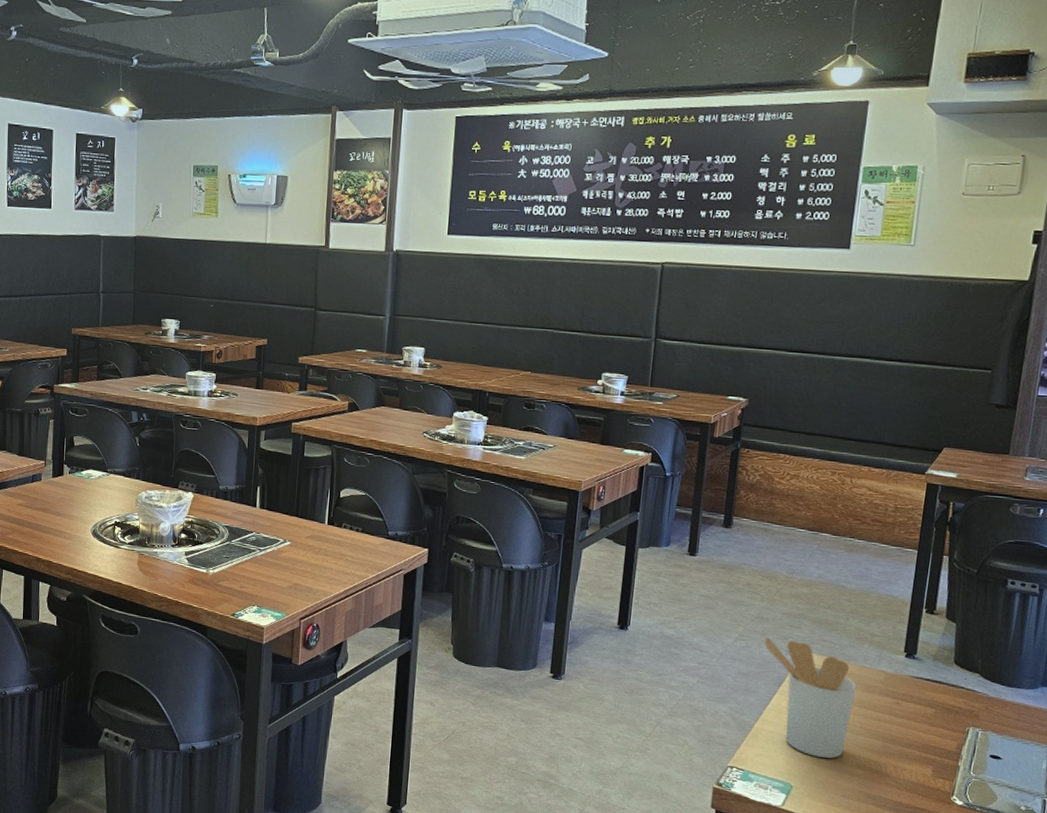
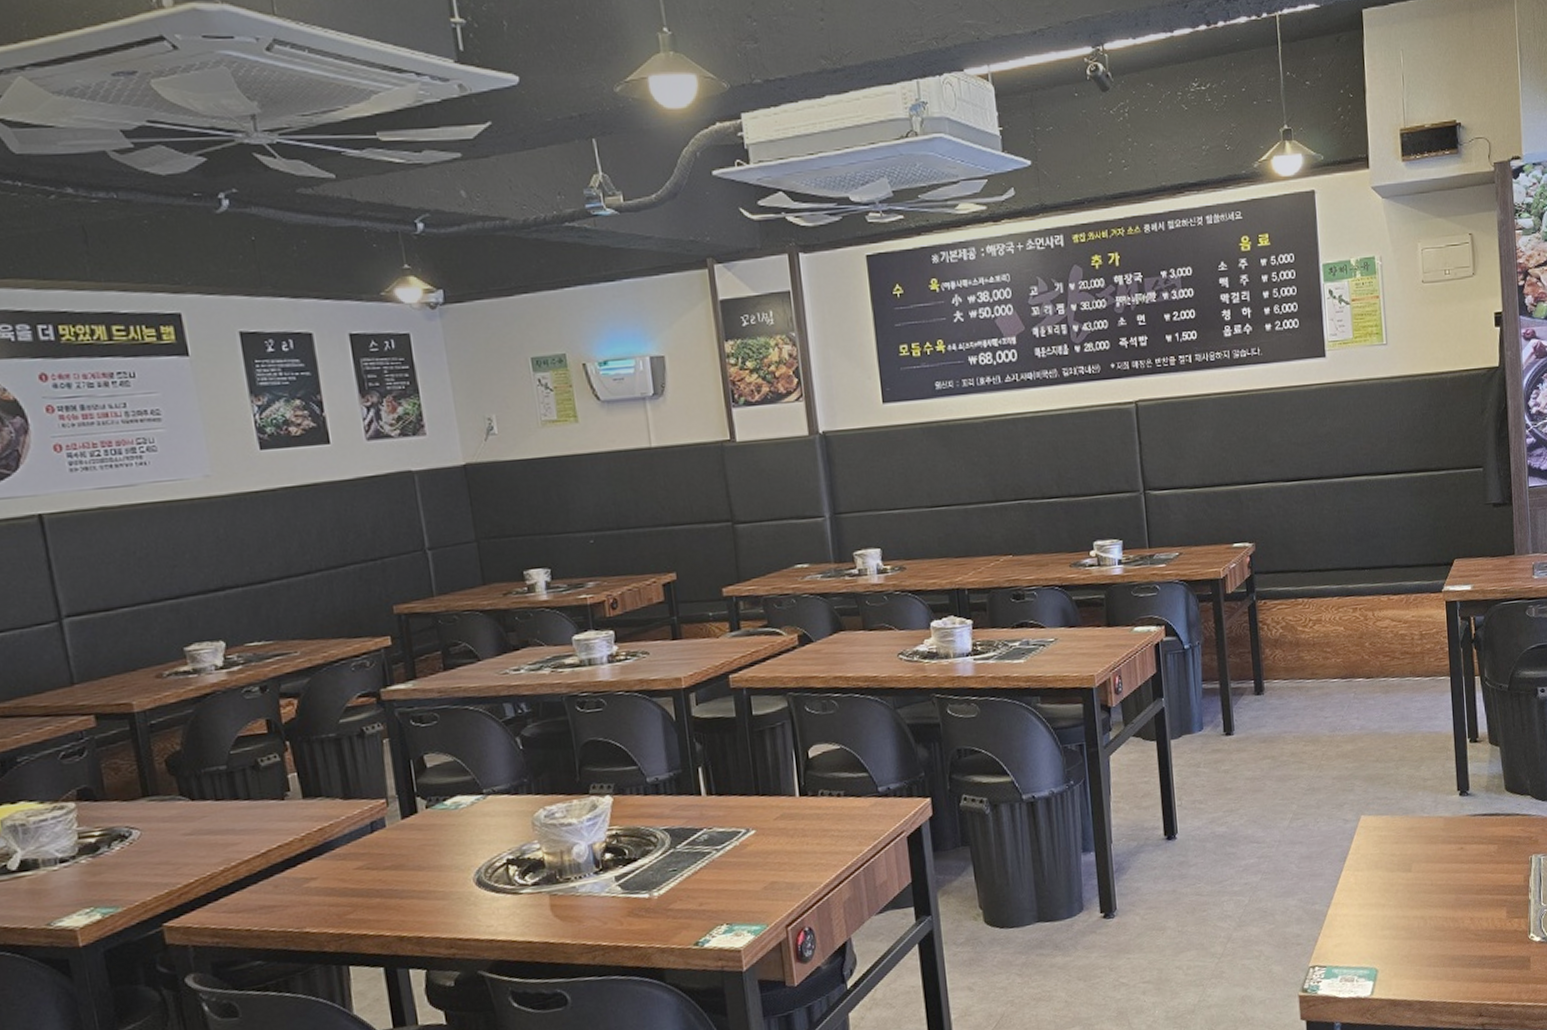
utensil holder: present [764,637,857,759] -> none [1320,806,1421,931]

